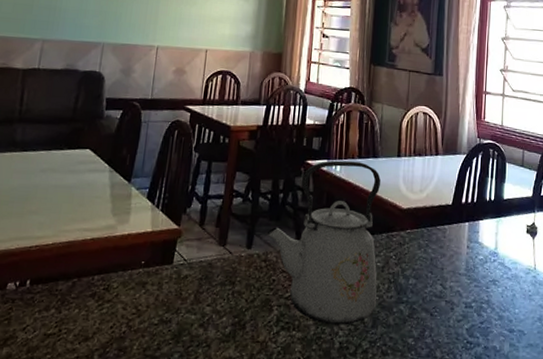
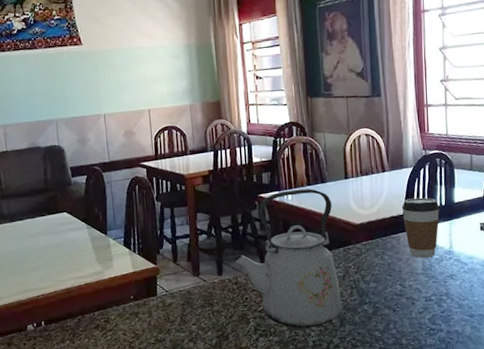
coffee cup: none [450,188,489,258] -> present [401,197,440,259]

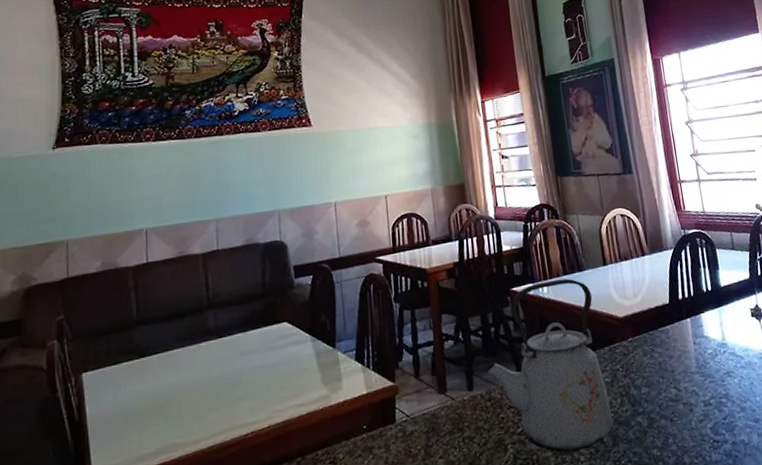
coffee cup: present [401,197,440,259] -> none [666,282,709,354]

